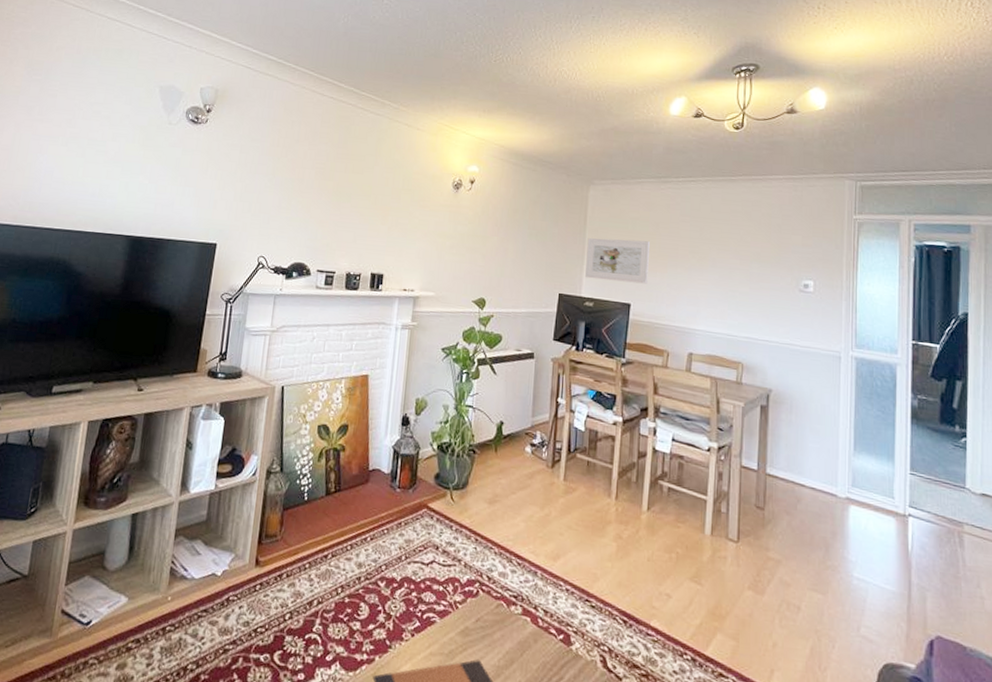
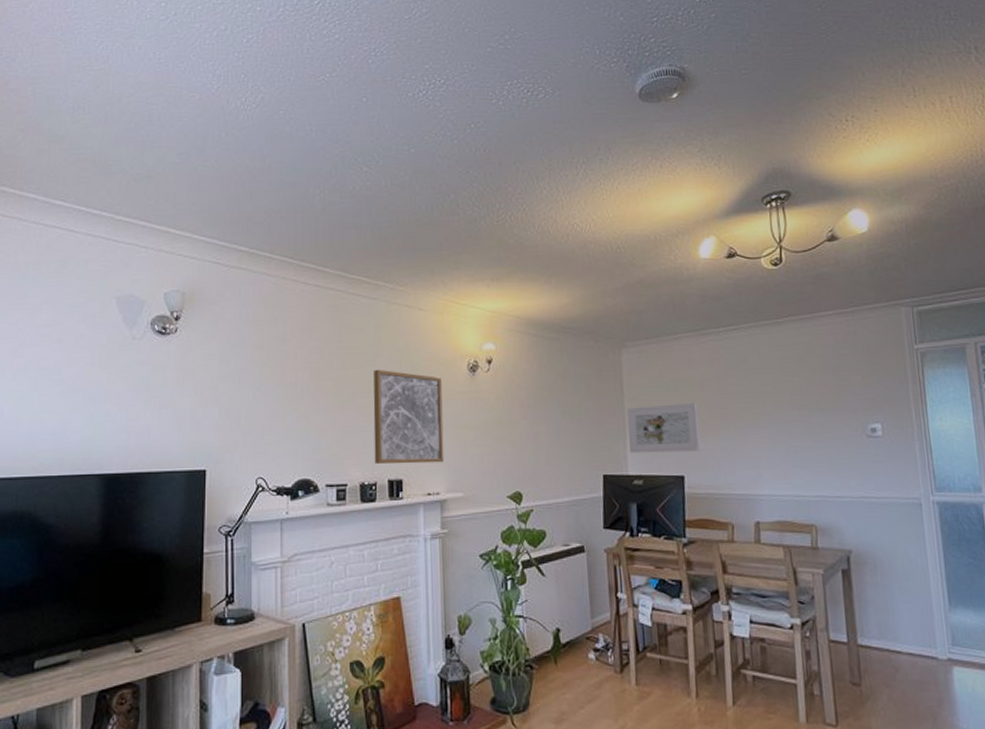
wall art: none [361,176,429,264] -> present [373,369,444,464]

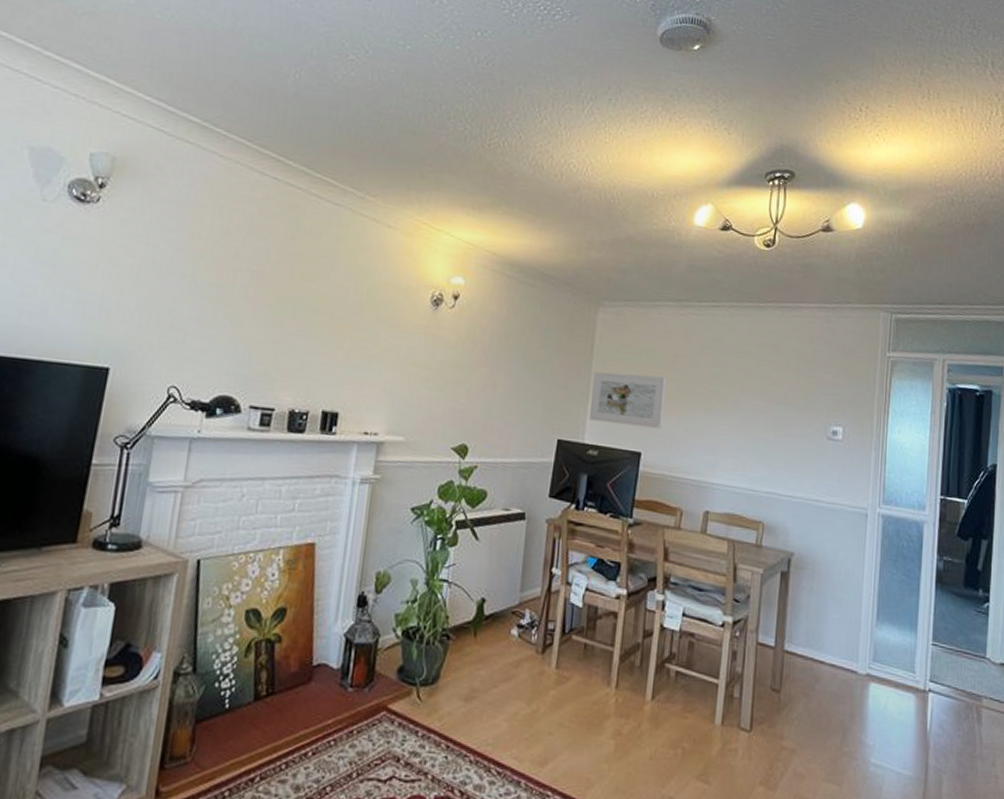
wall art: present [373,369,444,464] -> none [310,284,400,401]

